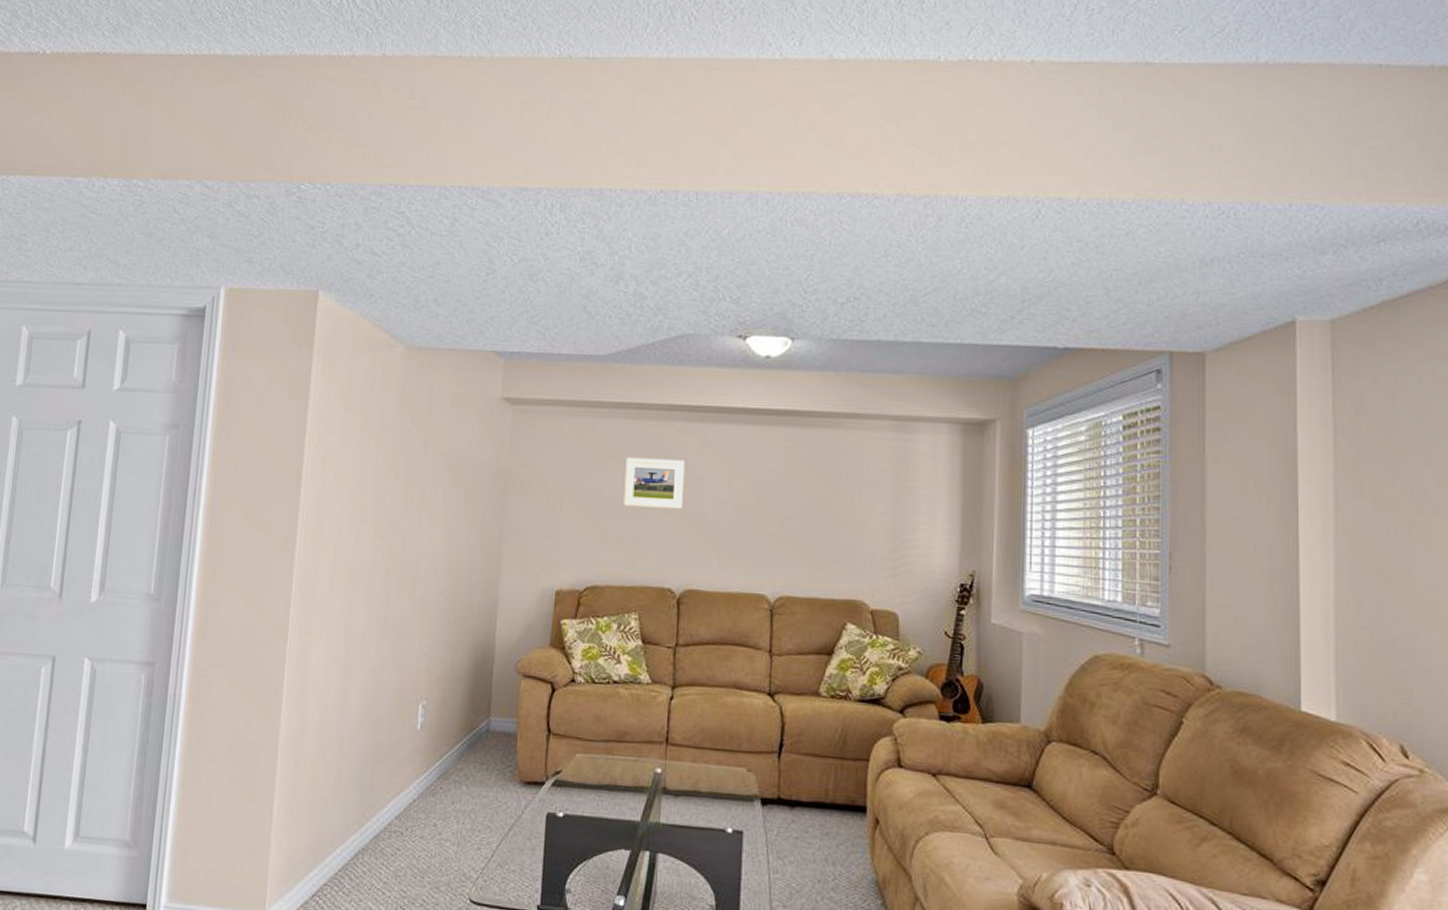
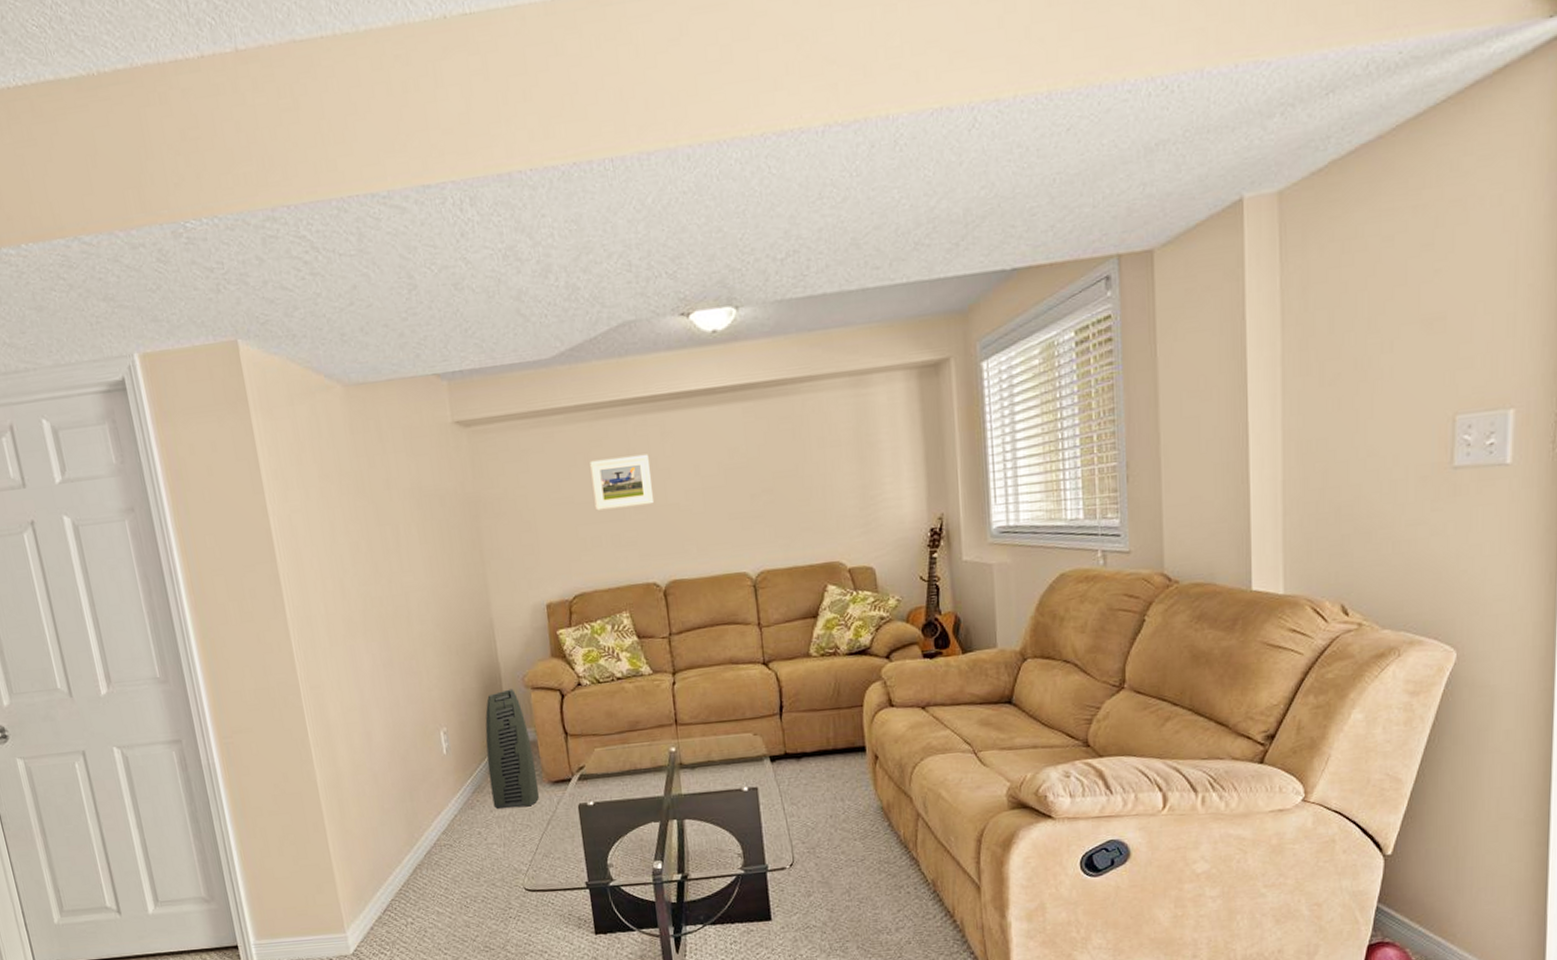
air purifier: none [456,672,511,806] -> present [485,688,540,810]

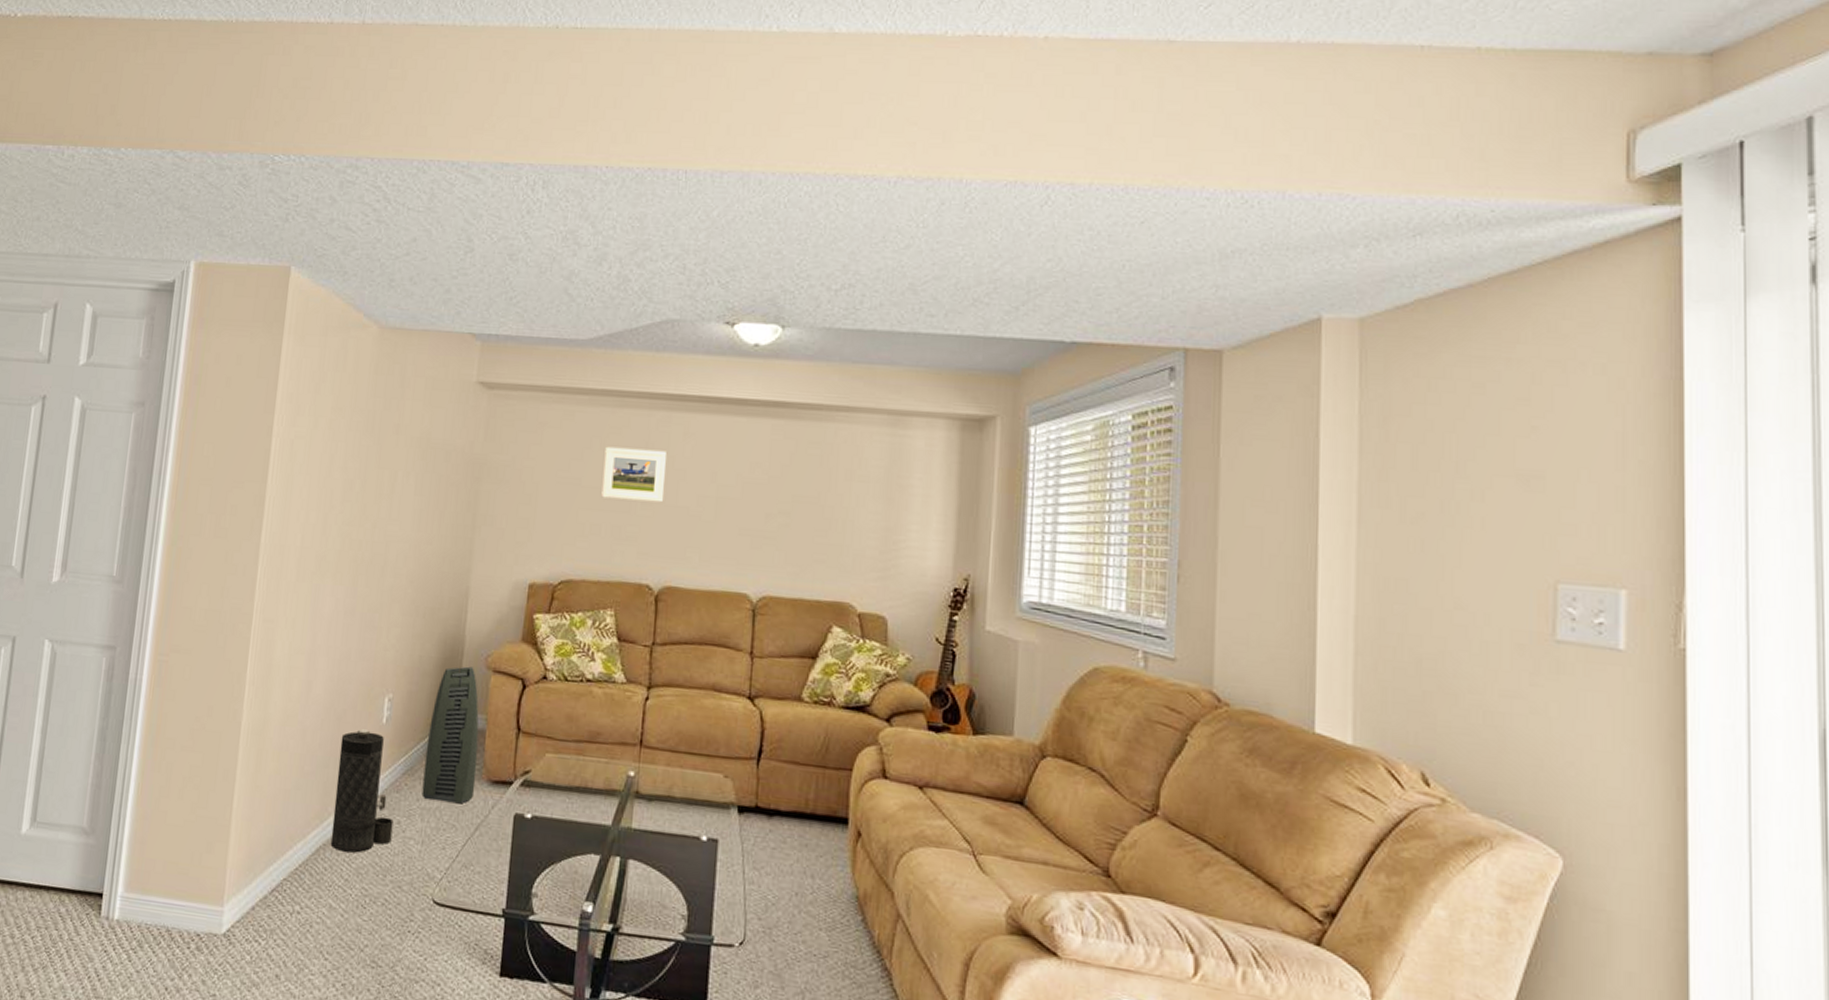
canister: none [409,762,477,867] -> present [330,729,394,853]

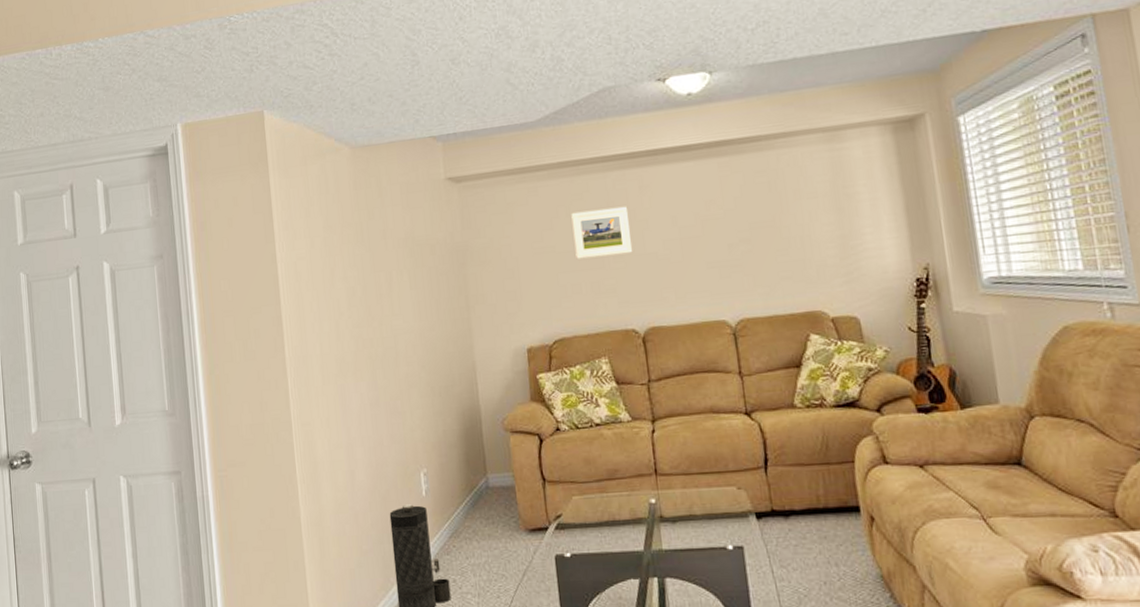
air purifier: present [422,666,479,804] -> none [464,431,516,557]

